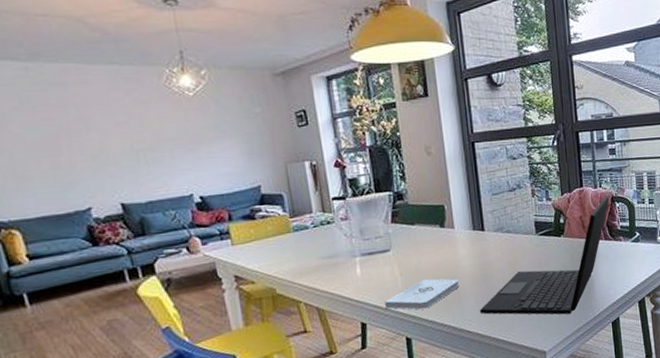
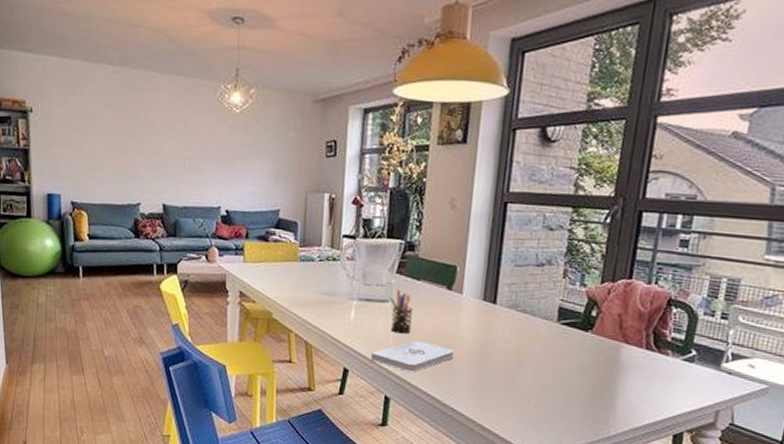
pen holder: none [390,237,417,278] -> present [389,290,413,334]
laptop: present [479,195,610,315] -> none [469,296,665,425]

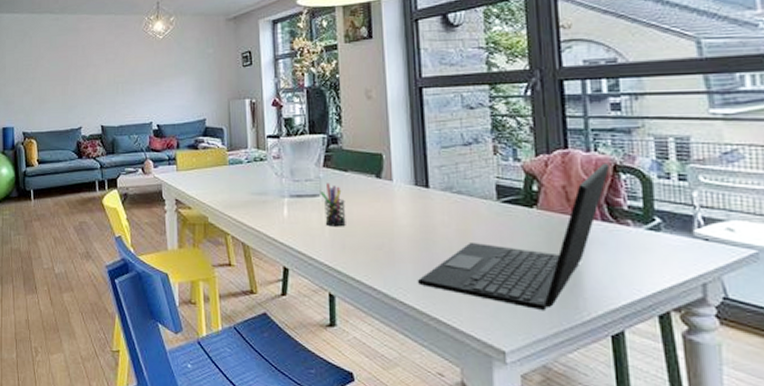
notepad: present [370,340,455,372] -> none [308,232,395,266]
laptop: none [469,296,665,425] -> present [417,163,610,311]

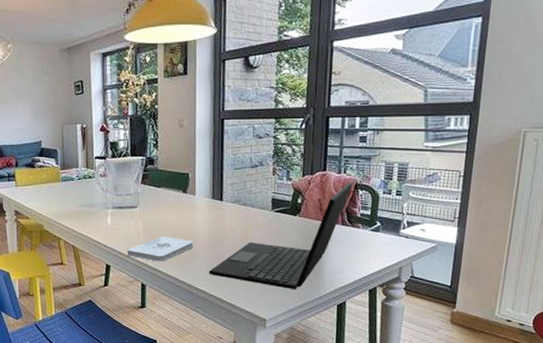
notepad: none [308,232,395,266] -> present [126,236,194,262]
pen holder: present [320,183,346,227] -> none [137,197,158,232]

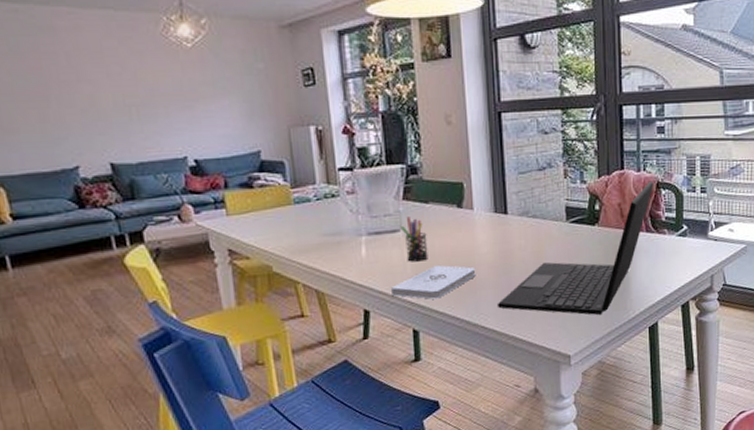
pen holder: none [137,197,158,232] -> present [400,217,428,262]

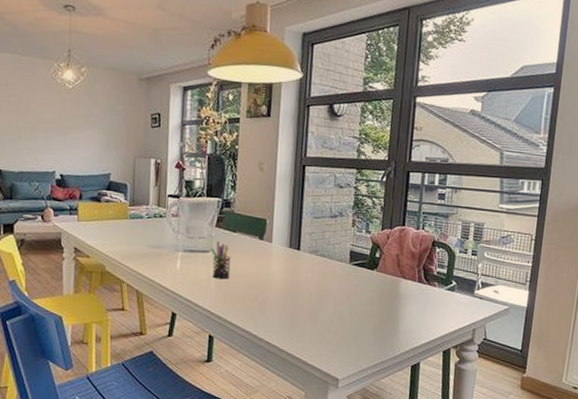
notepad: present [390,265,476,300] -> none [195,284,268,312]
laptop: present [497,181,654,316] -> none [281,239,431,349]

